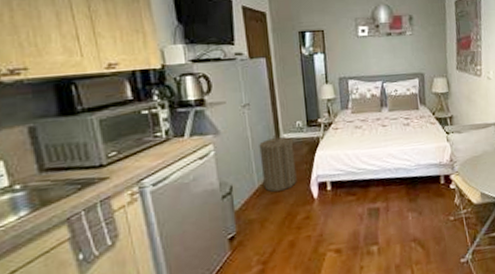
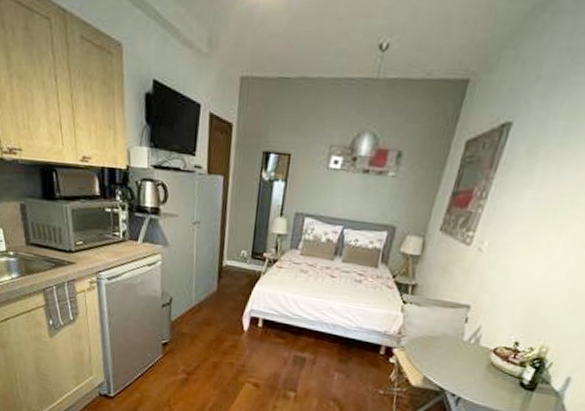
laundry hamper: present [259,135,297,192] -> none [200,259,235,315]

